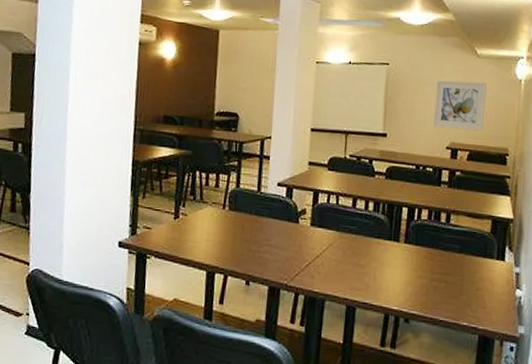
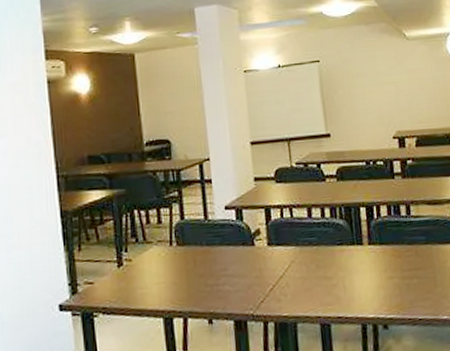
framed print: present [433,80,486,131] -> none [370,64,426,118]

